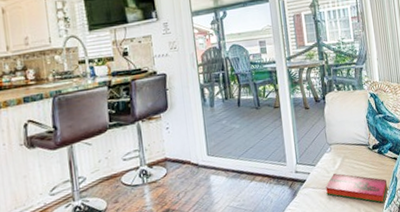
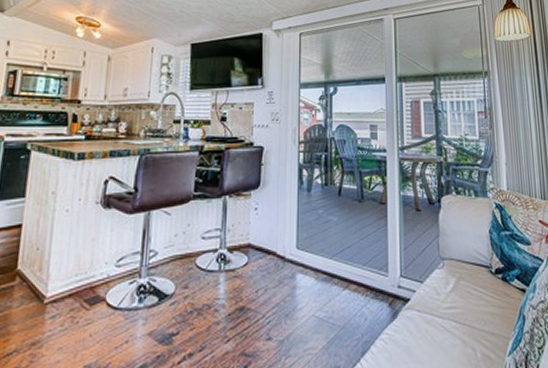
hardback book: present [326,173,387,203] -> none [434,296,512,346]

